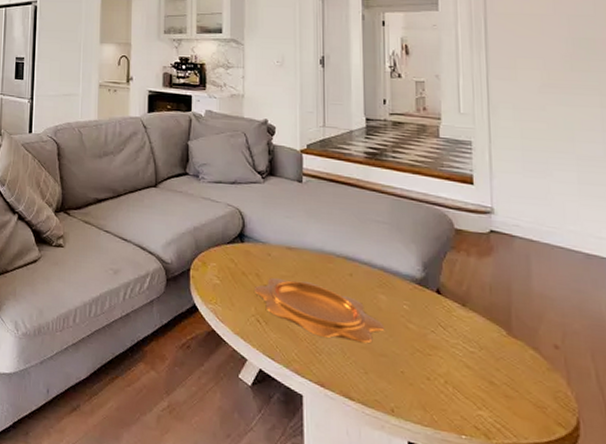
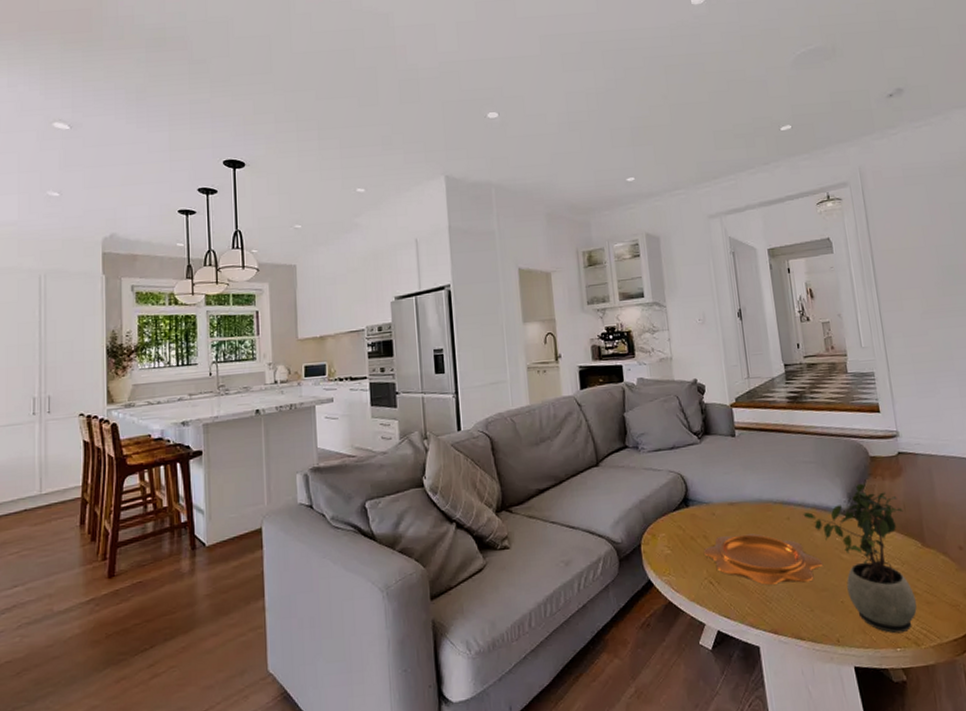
potted plant: none [368,254,493,421] -> present [803,483,917,634]

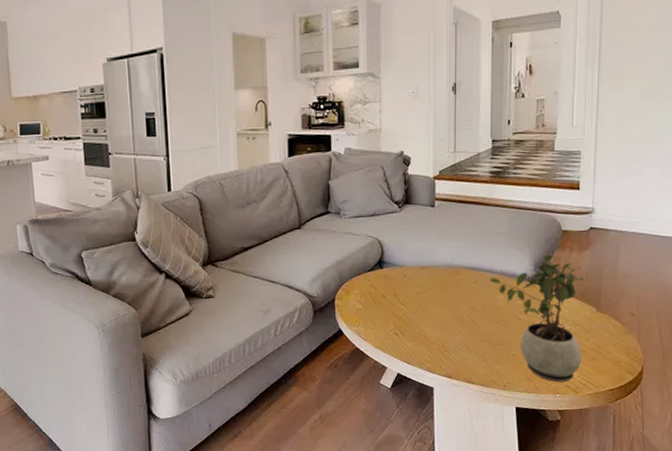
decorative bowl: present [703,533,823,586] -> none [392,294,502,339]

